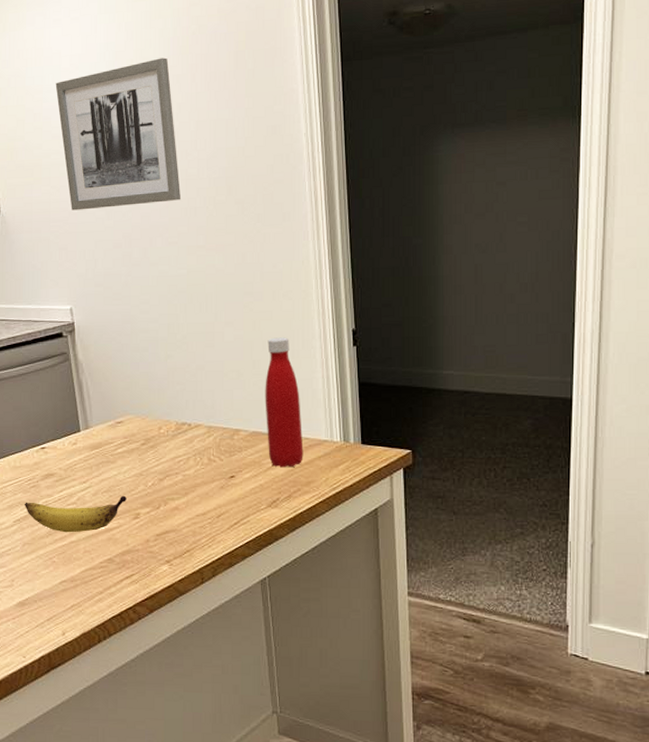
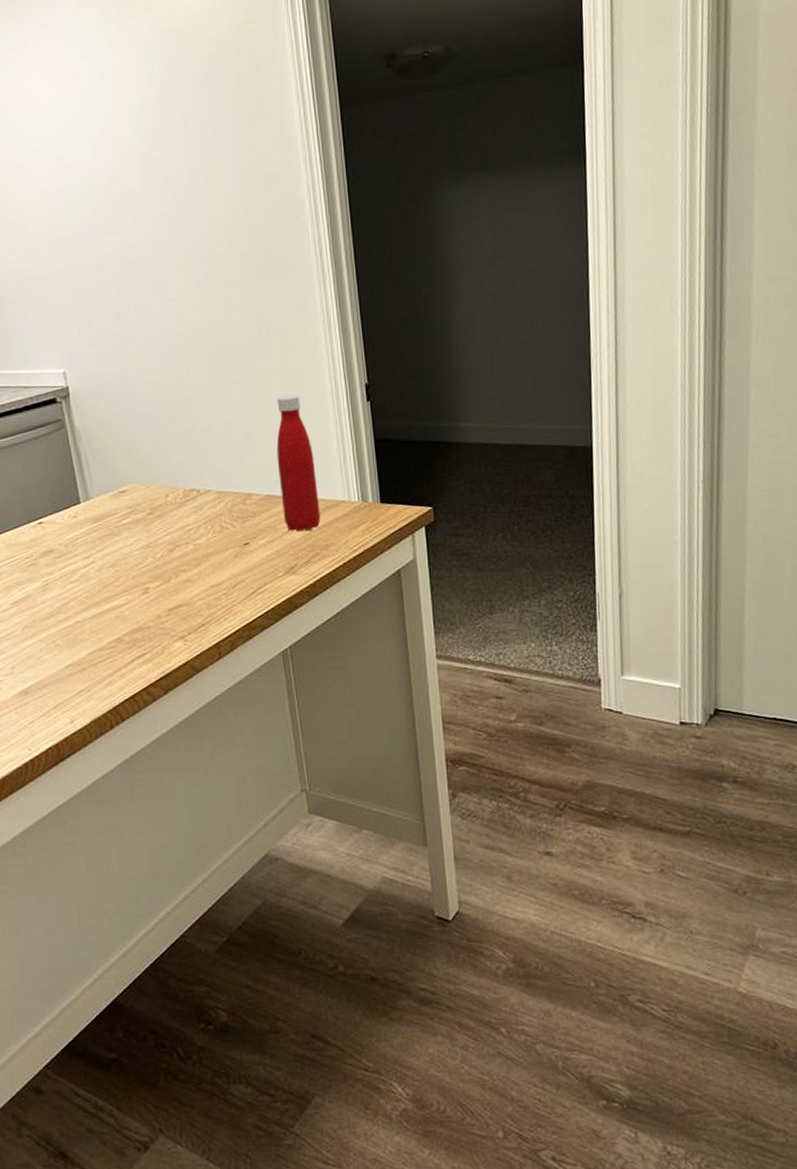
banana: present [25,495,127,533] -> none [23,569,134,613]
wall art: present [55,57,182,211] -> none [36,104,179,268]

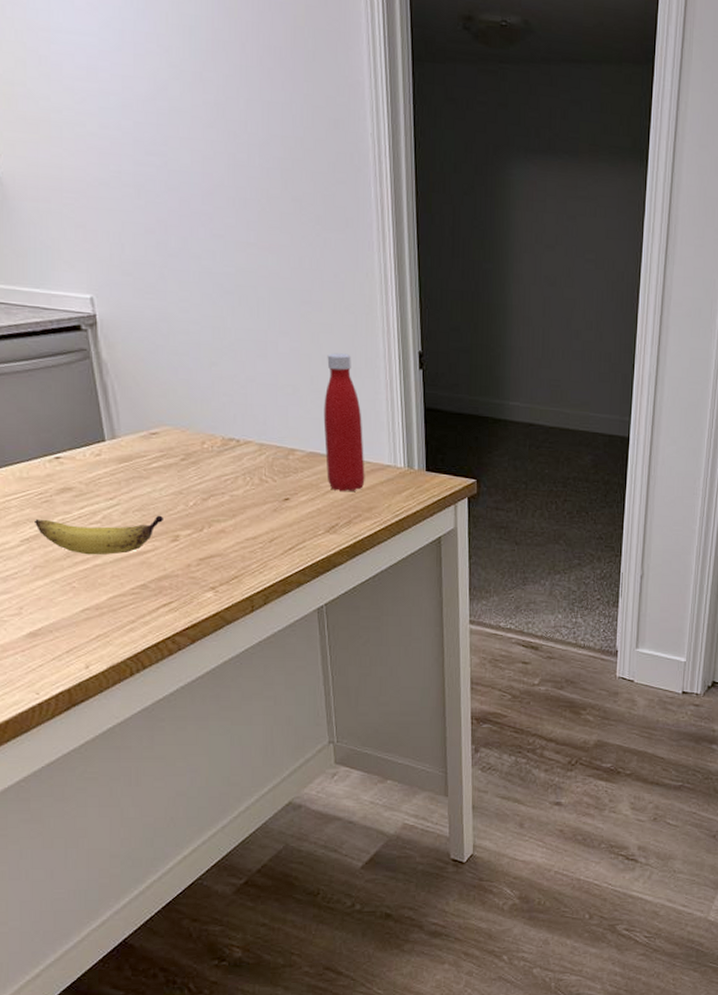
banana: none [23,569,134,613] -> present [35,515,163,555]

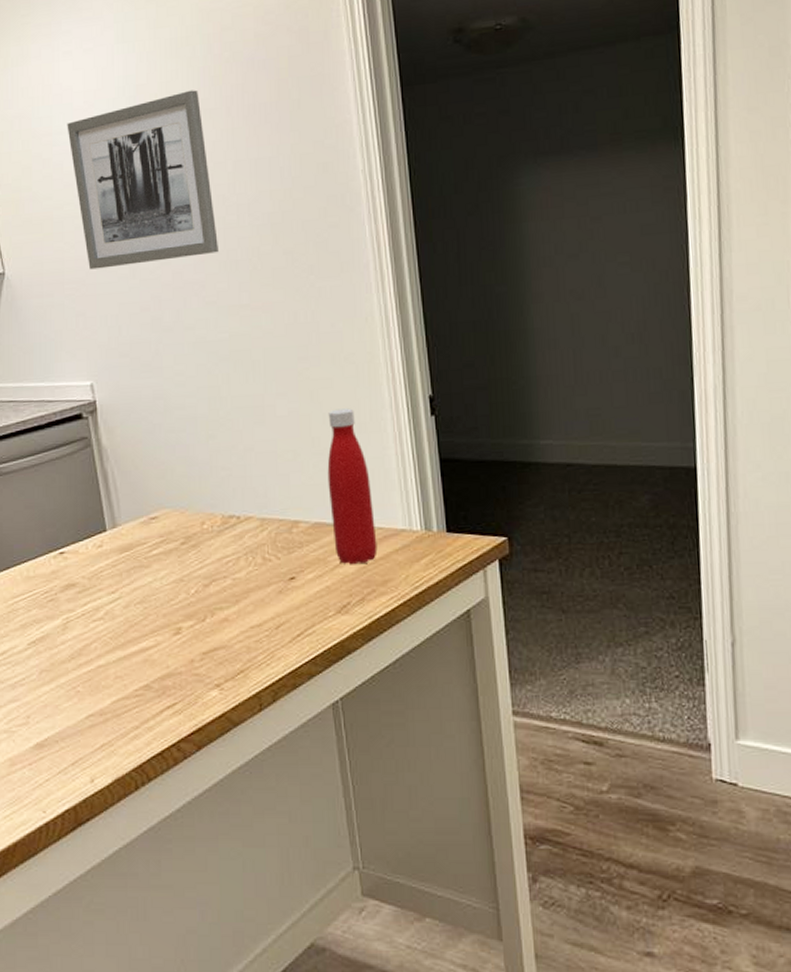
banana: present [35,515,163,555] -> none [41,606,165,655]
wall art: none [67,16,229,188] -> present [67,90,220,270]

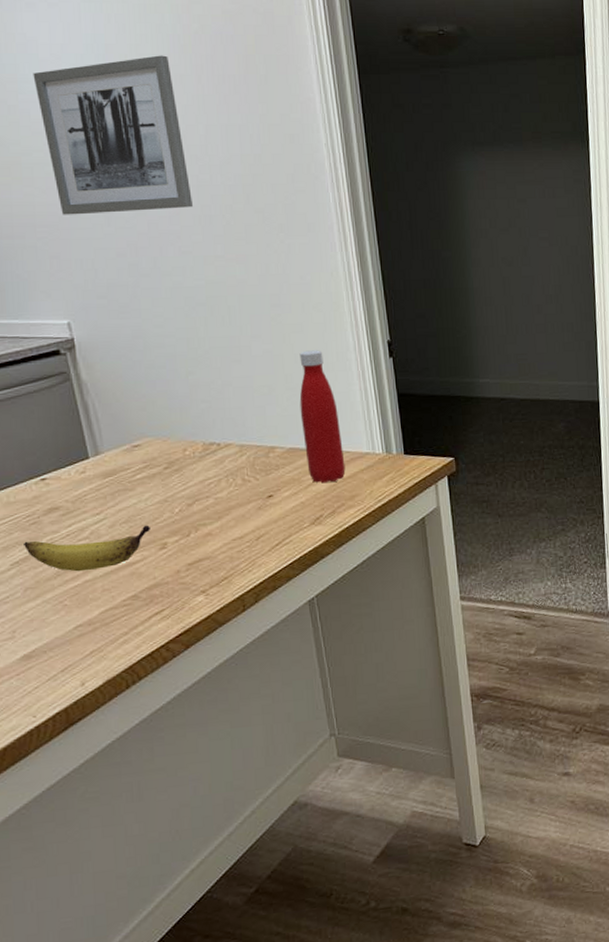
banana: none [41,606,165,655] -> present [24,525,150,572]

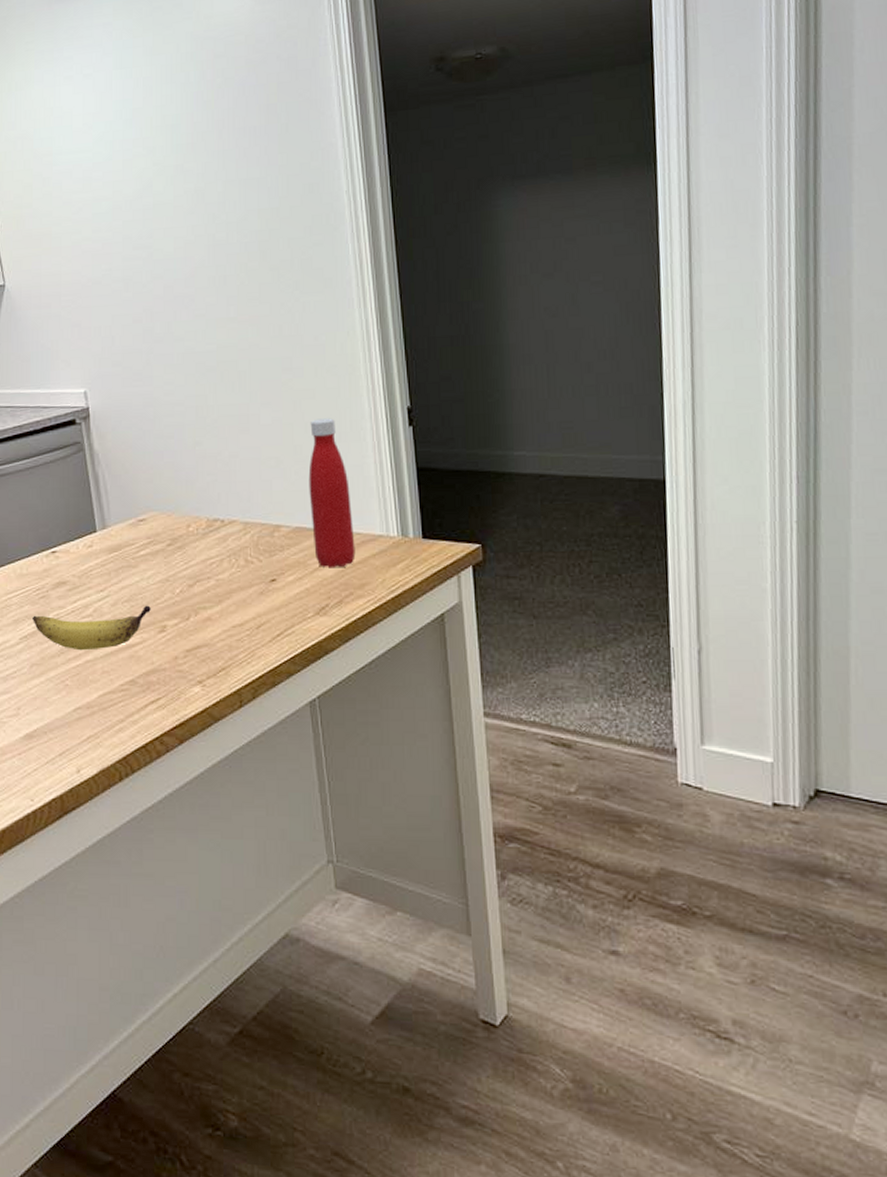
wall art: present [33,55,194,215] -> none [66,113,209,283]

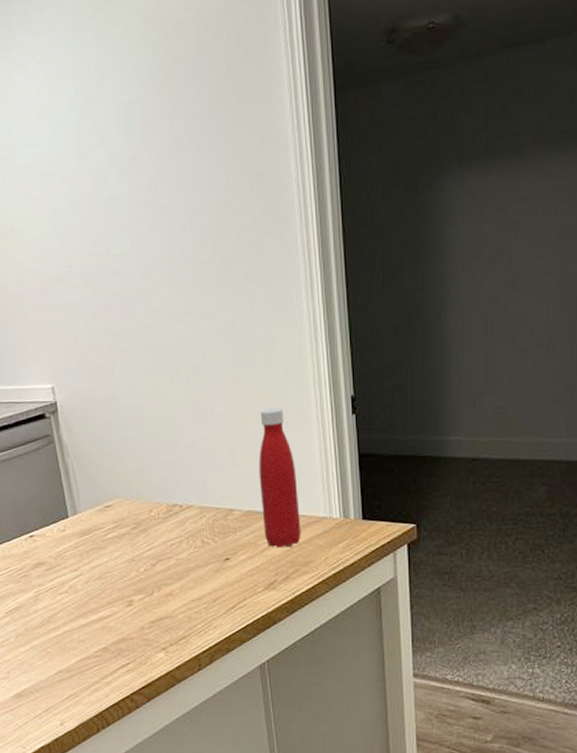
banana: present [33,605,151,651] -> none [16,582,119,623]

